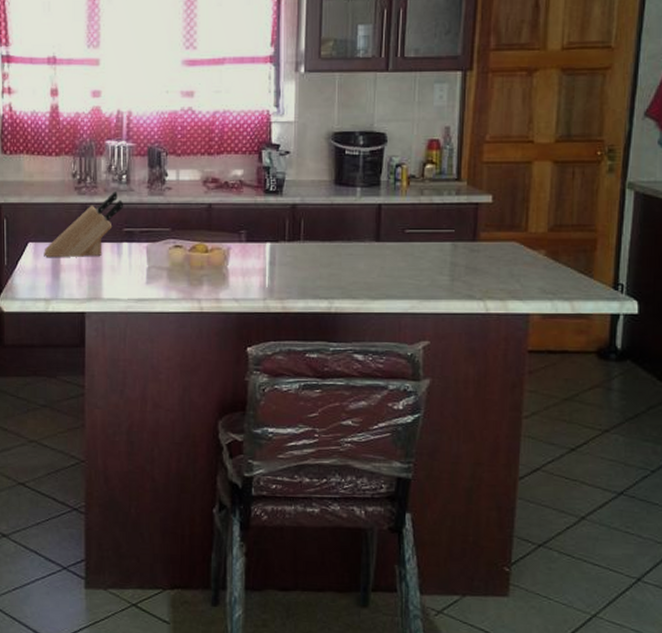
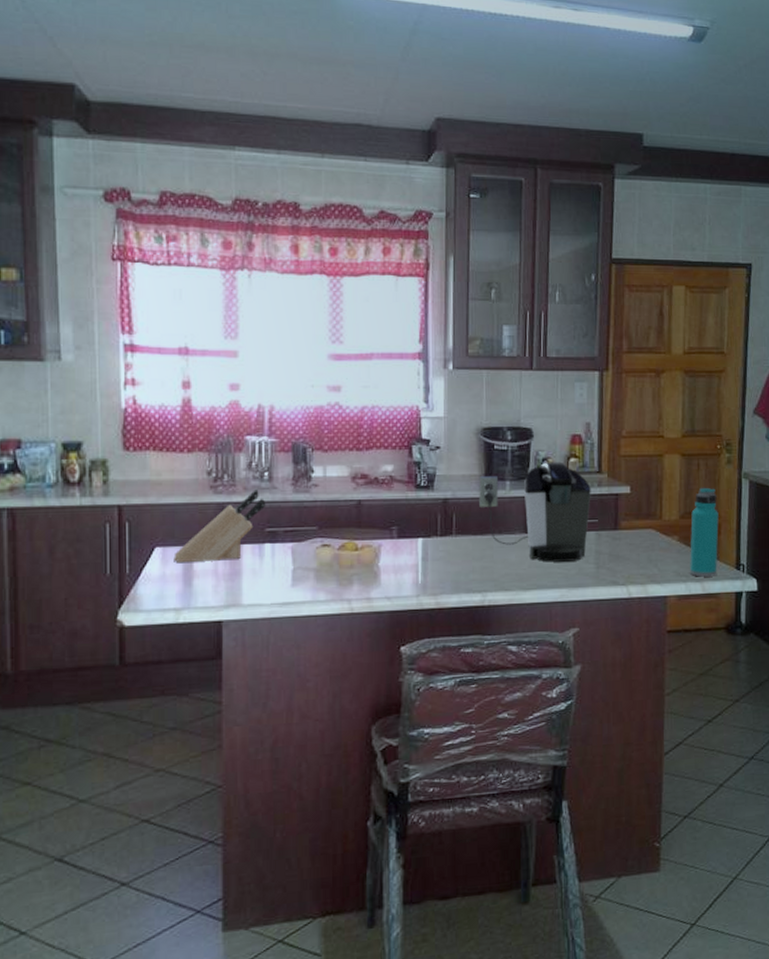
coffee maker: none [328,168,448,272] -> present [479,462,591,562]
water bottle: none [558,198,595,296] -> present [690,487,719,577]

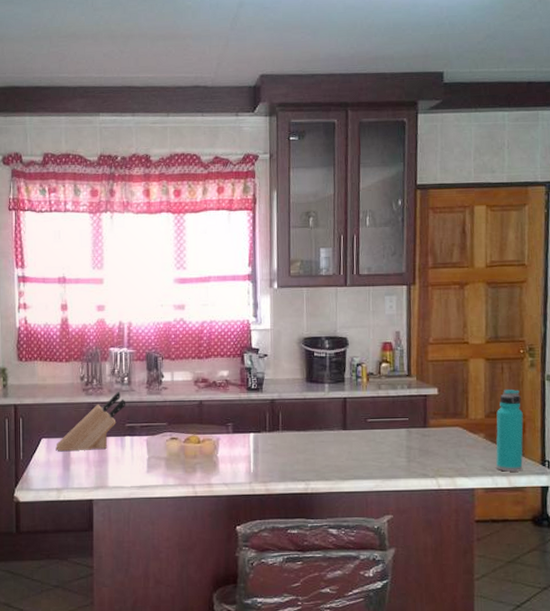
coffee maker: present [479,462,591,562] -> none [301,366,402,456]

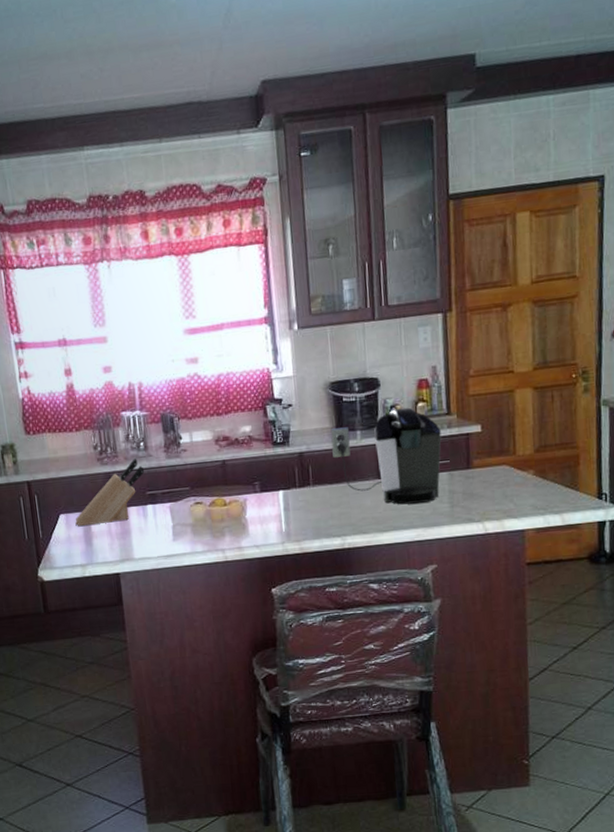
coffee maker: none [301,366,402,456] -> present [330,407,442,505]
water bottle: present [496,389,523,472] -> none [547,418,578,509]

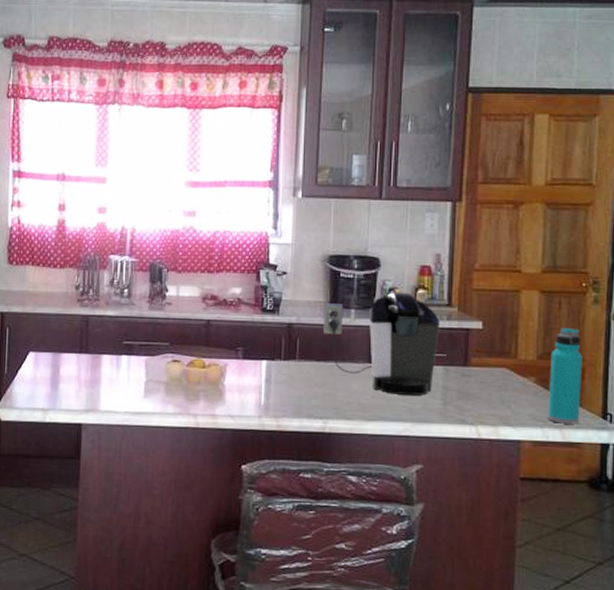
knife block: present [75,457,145,526] -> none [44,303,125,368]
water bottle: none [547,418,578,509] -> present [548,327,583,424]

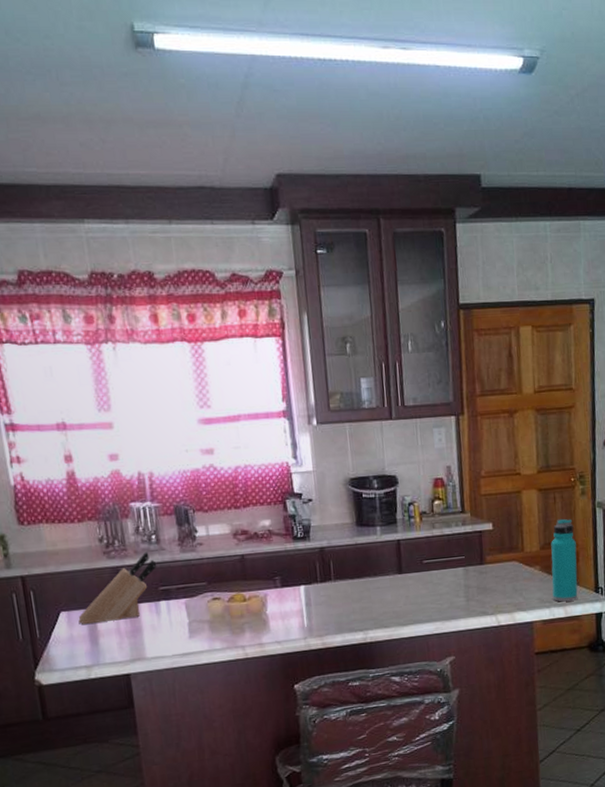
knife block: none [44,303,125,368] -> present [78,551,157,624]
coffee maker: present [323,292,440,396] -> none [351,505,457,599]

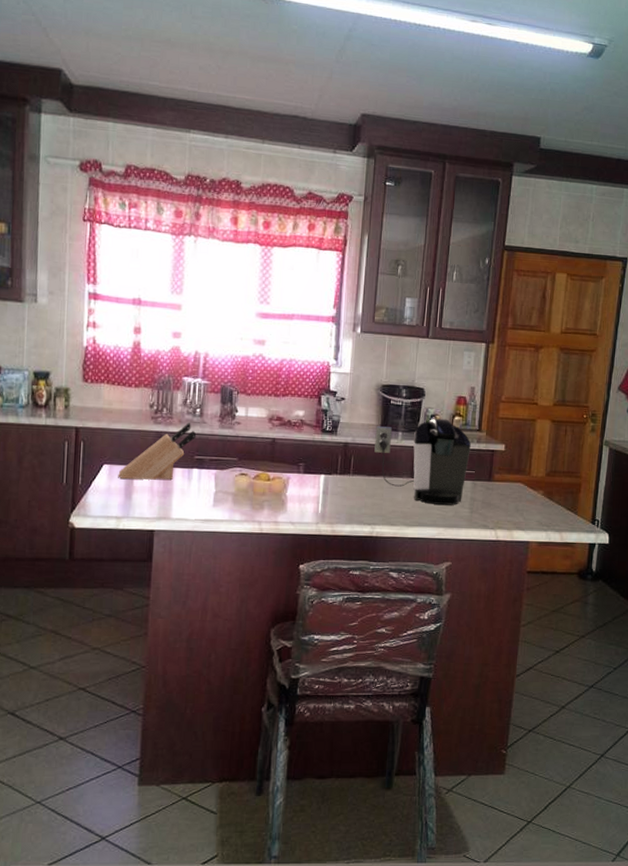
coffee maker: none [351,505,457,599] -> present [374,418,471,505]
water bottle: present [551,518,578,602] -> none [551,450,580,528]

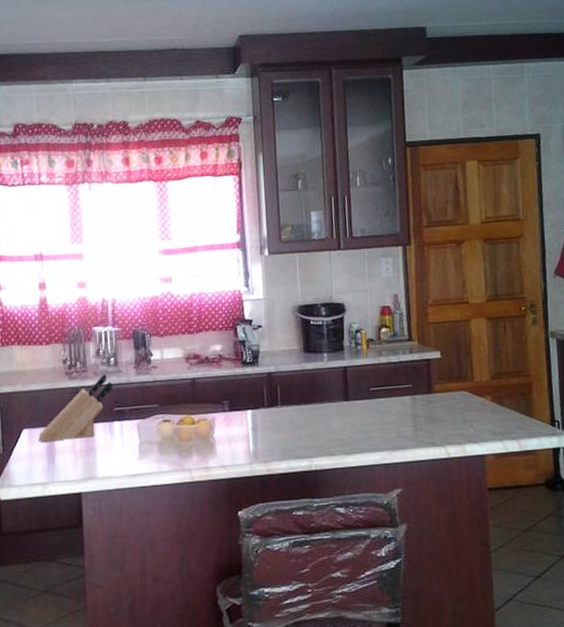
coffee maker: present [374,418,471,505] -> none [298,332,404,427]

